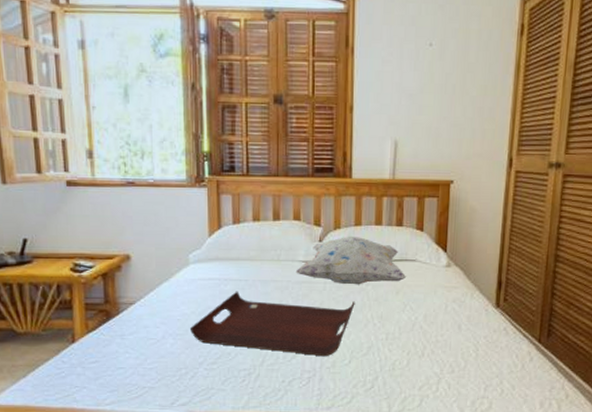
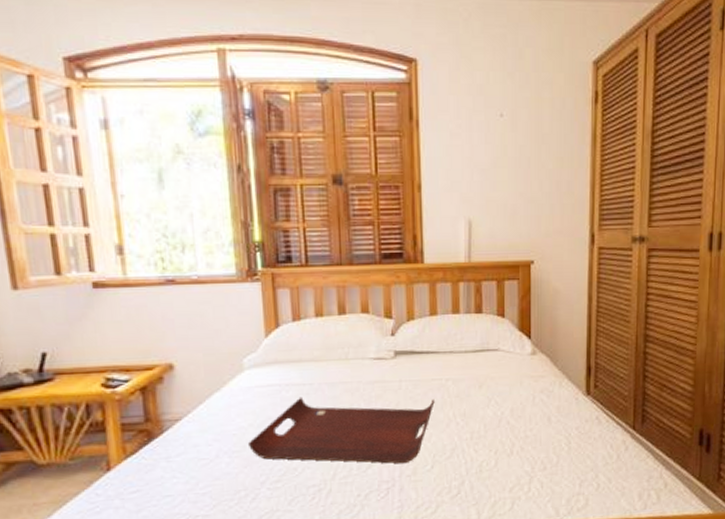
decorative pillow: present [295,236,407,285] -> none [366,327,490,382]

